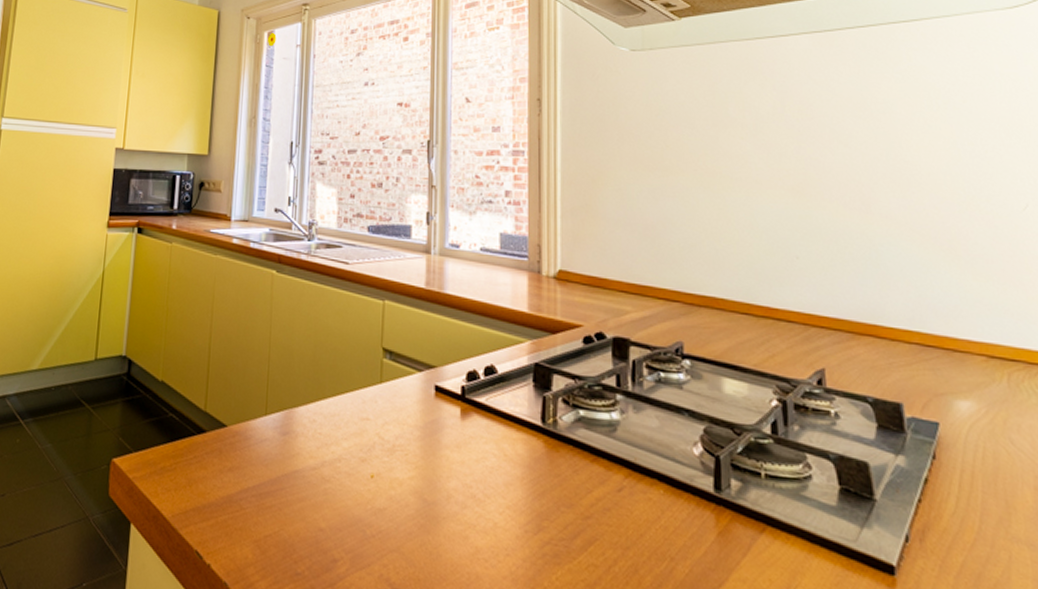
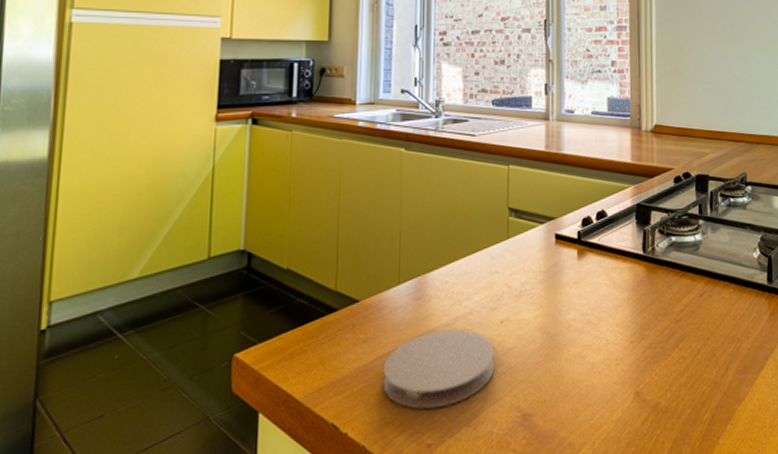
coaster: none [246,472,364,560] -> present [382,329,495,410]

